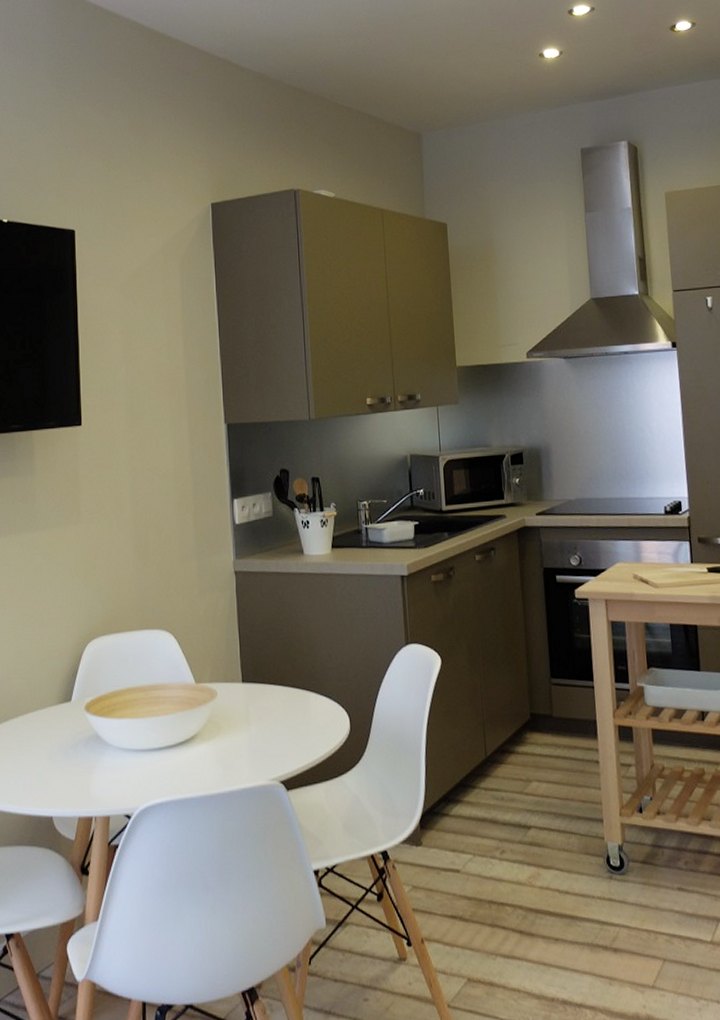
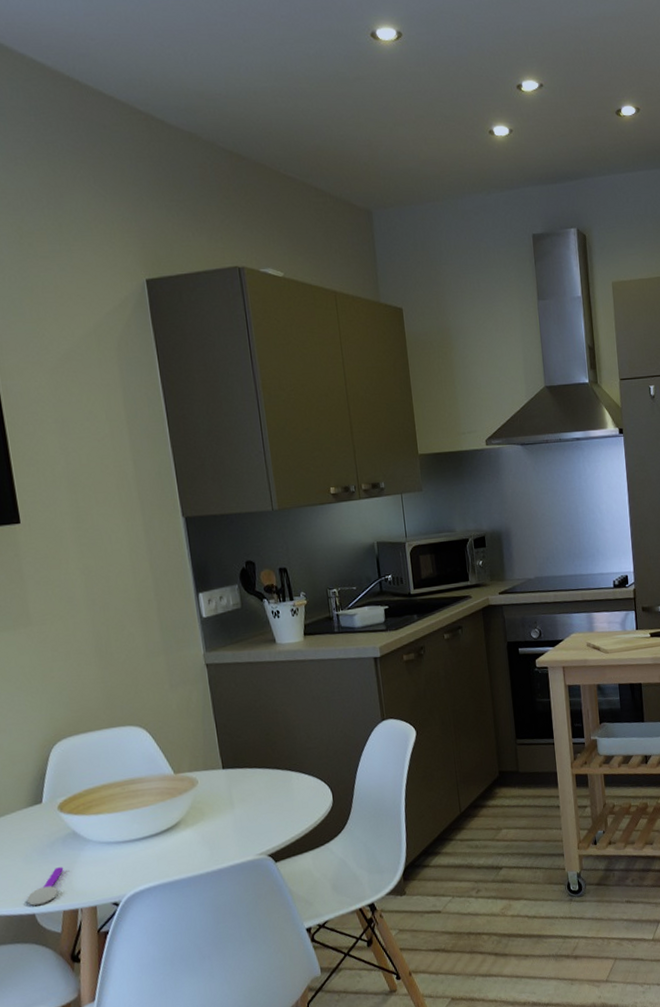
spoon: none [46,770,84,808] -> present [26,867,64,906]

